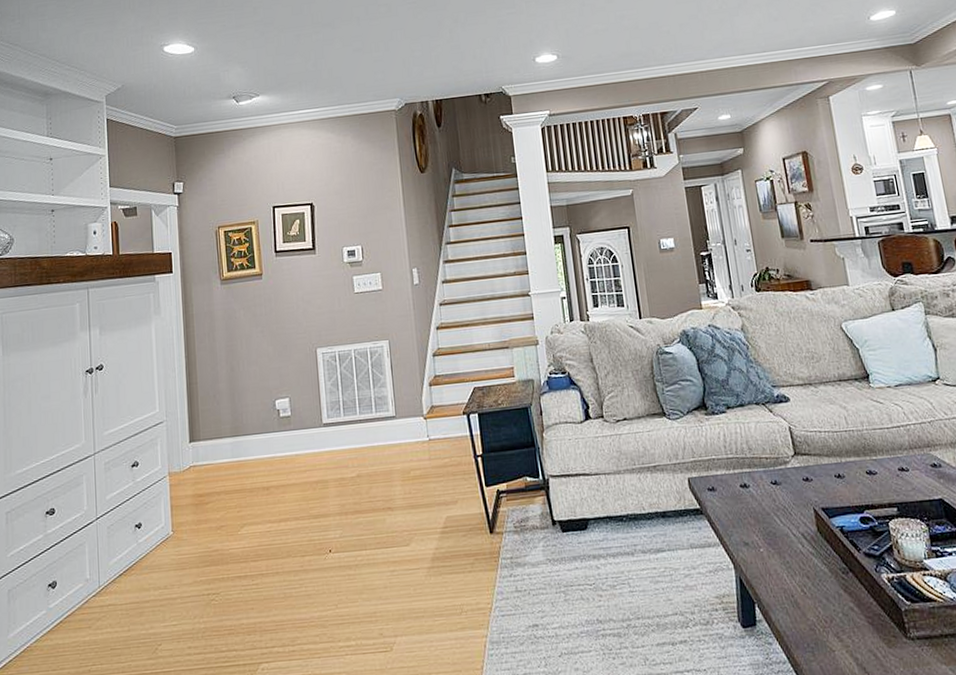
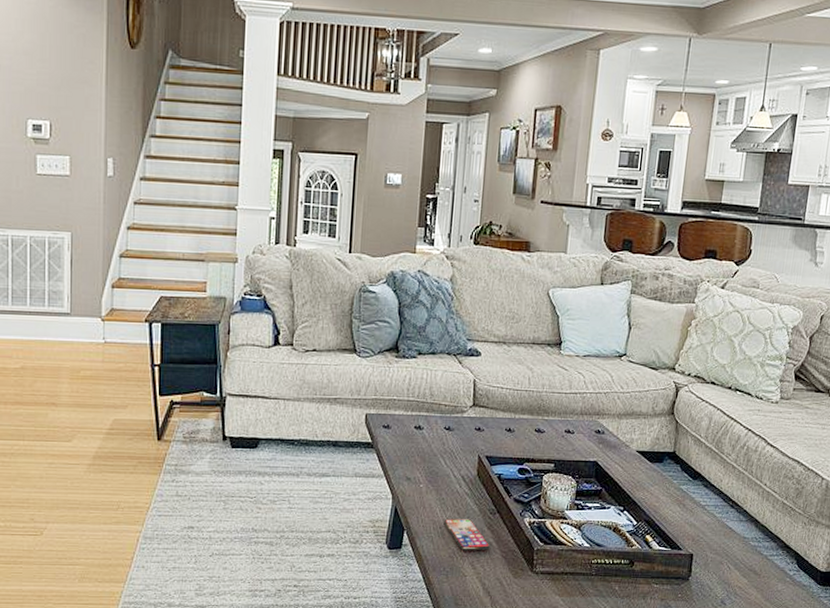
smartphone: none [794,582,853,621] -> present [443,519,490,551]

